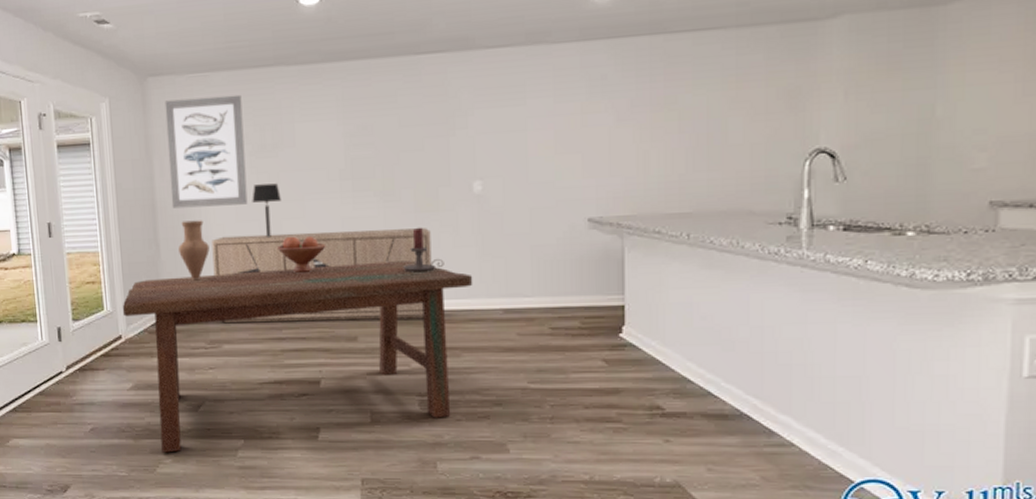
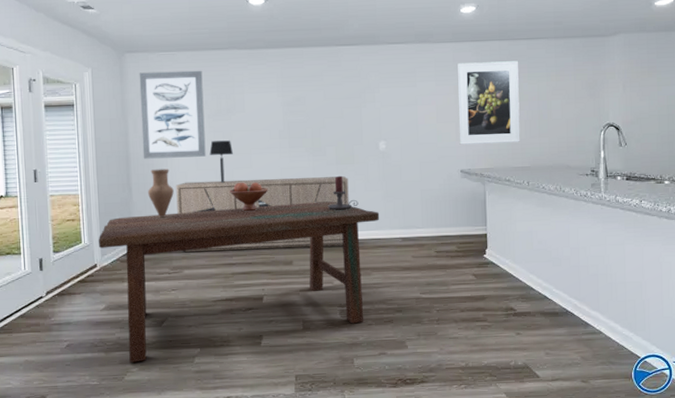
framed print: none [585,63,678,184] -> present [456,61,521,145]

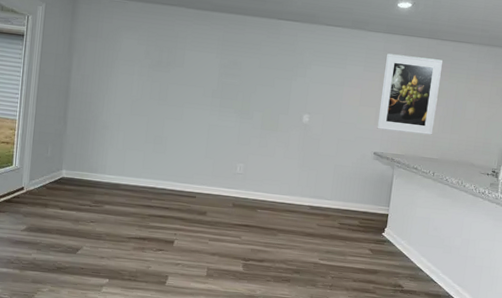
dining table: present [98,201,380,363] -> none [28,147,294,283]
wall art: present [139,70,206,159] -> none [82,15,150,103]
vase: present [148,169,174,218] -> none [81,107,106,154]
sideboard: present [176,176,349,253] -> none [106,123,270,205]
table lamp: present [209,140,233,184] -> none [145,89,167,131]
fruit bowl: present [229,182,268,211] -> none [157,131,194,160]
candle holder: present [327,175,358,210] -> none [246,140,276,173]

